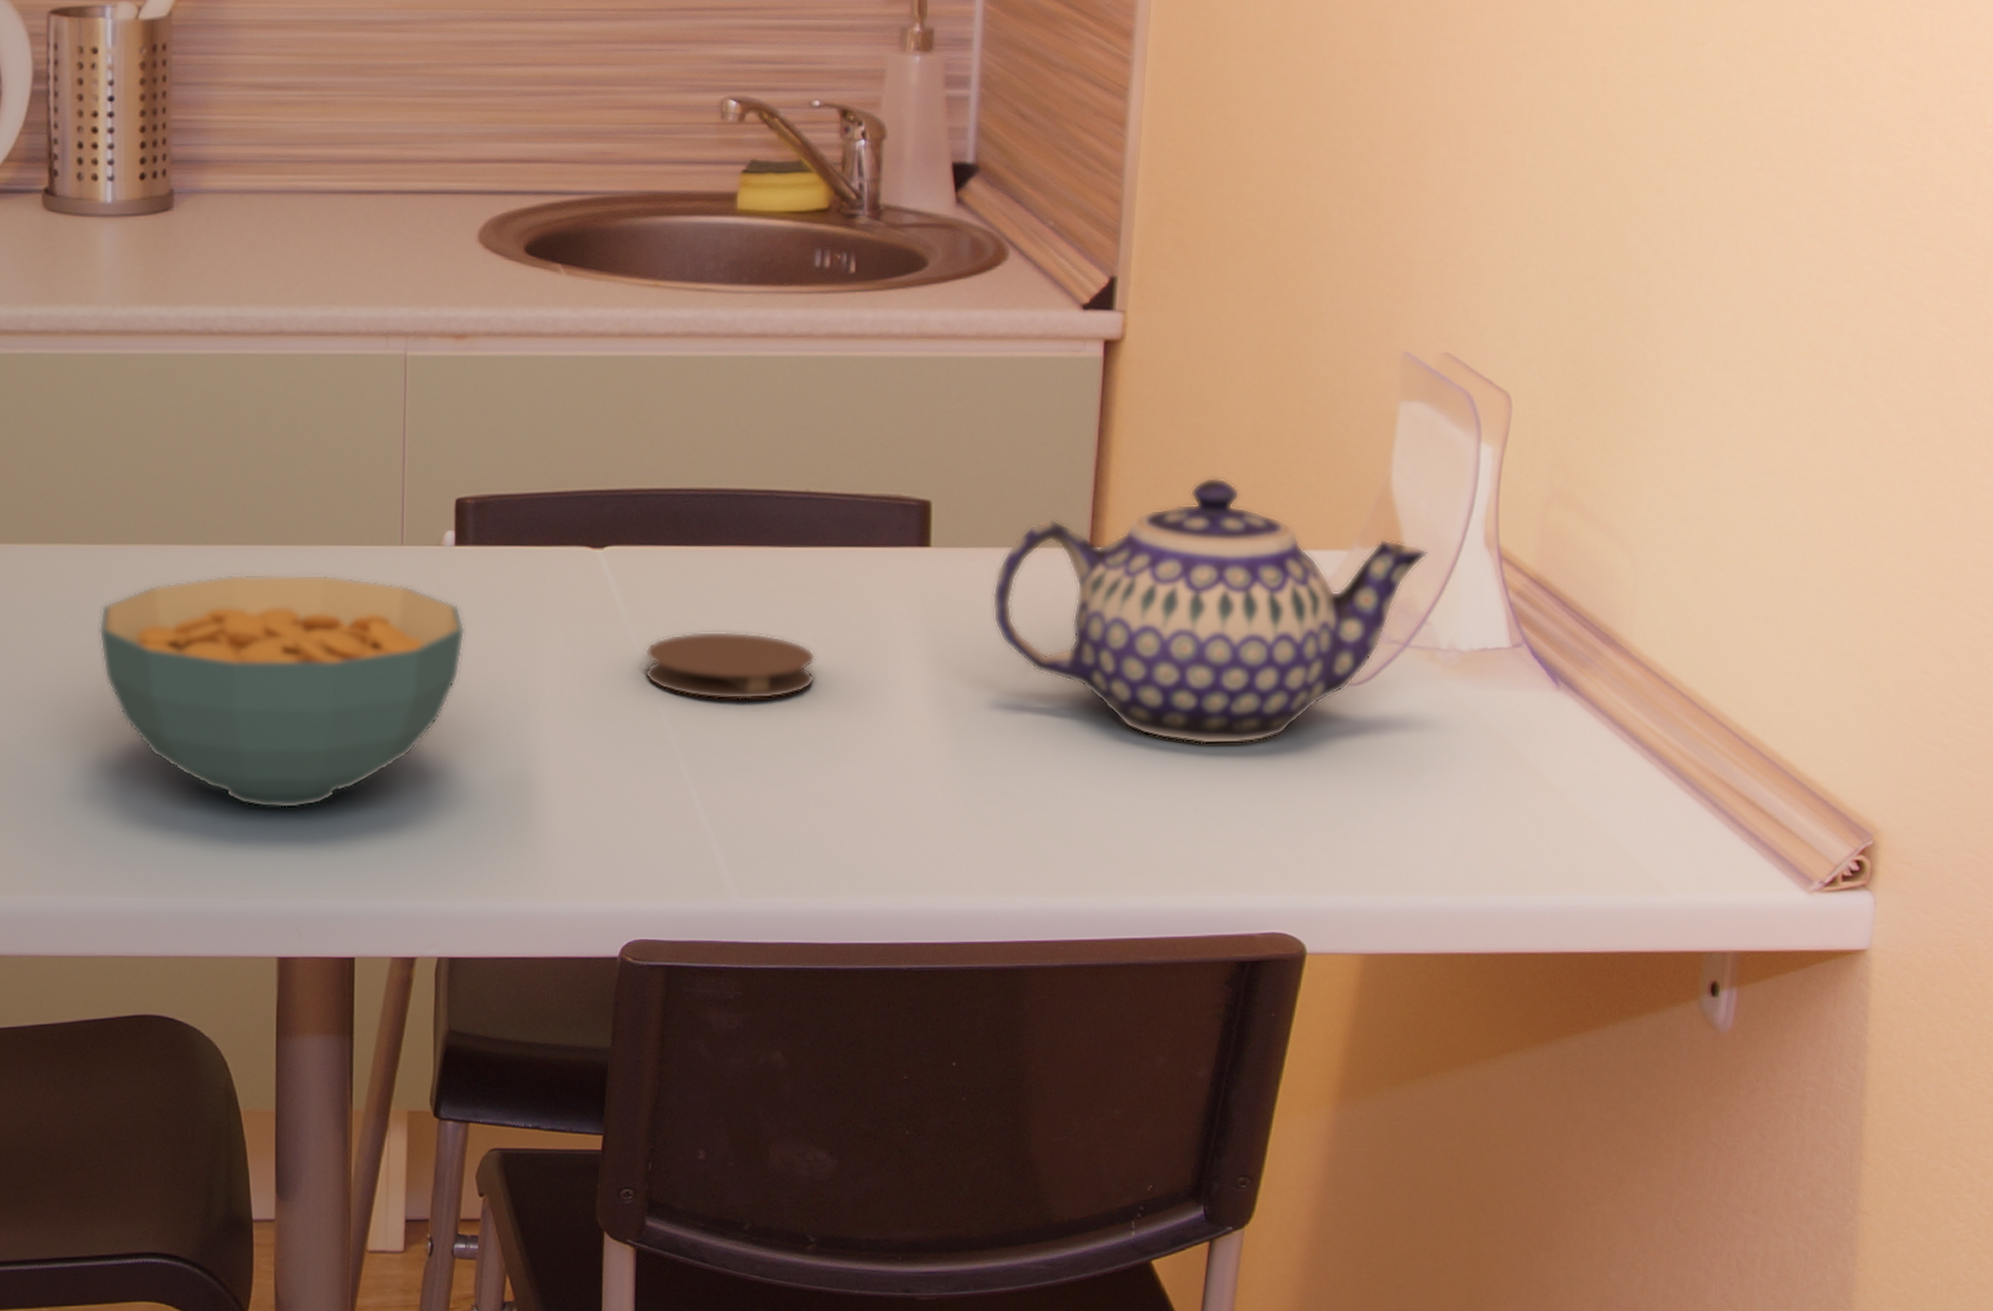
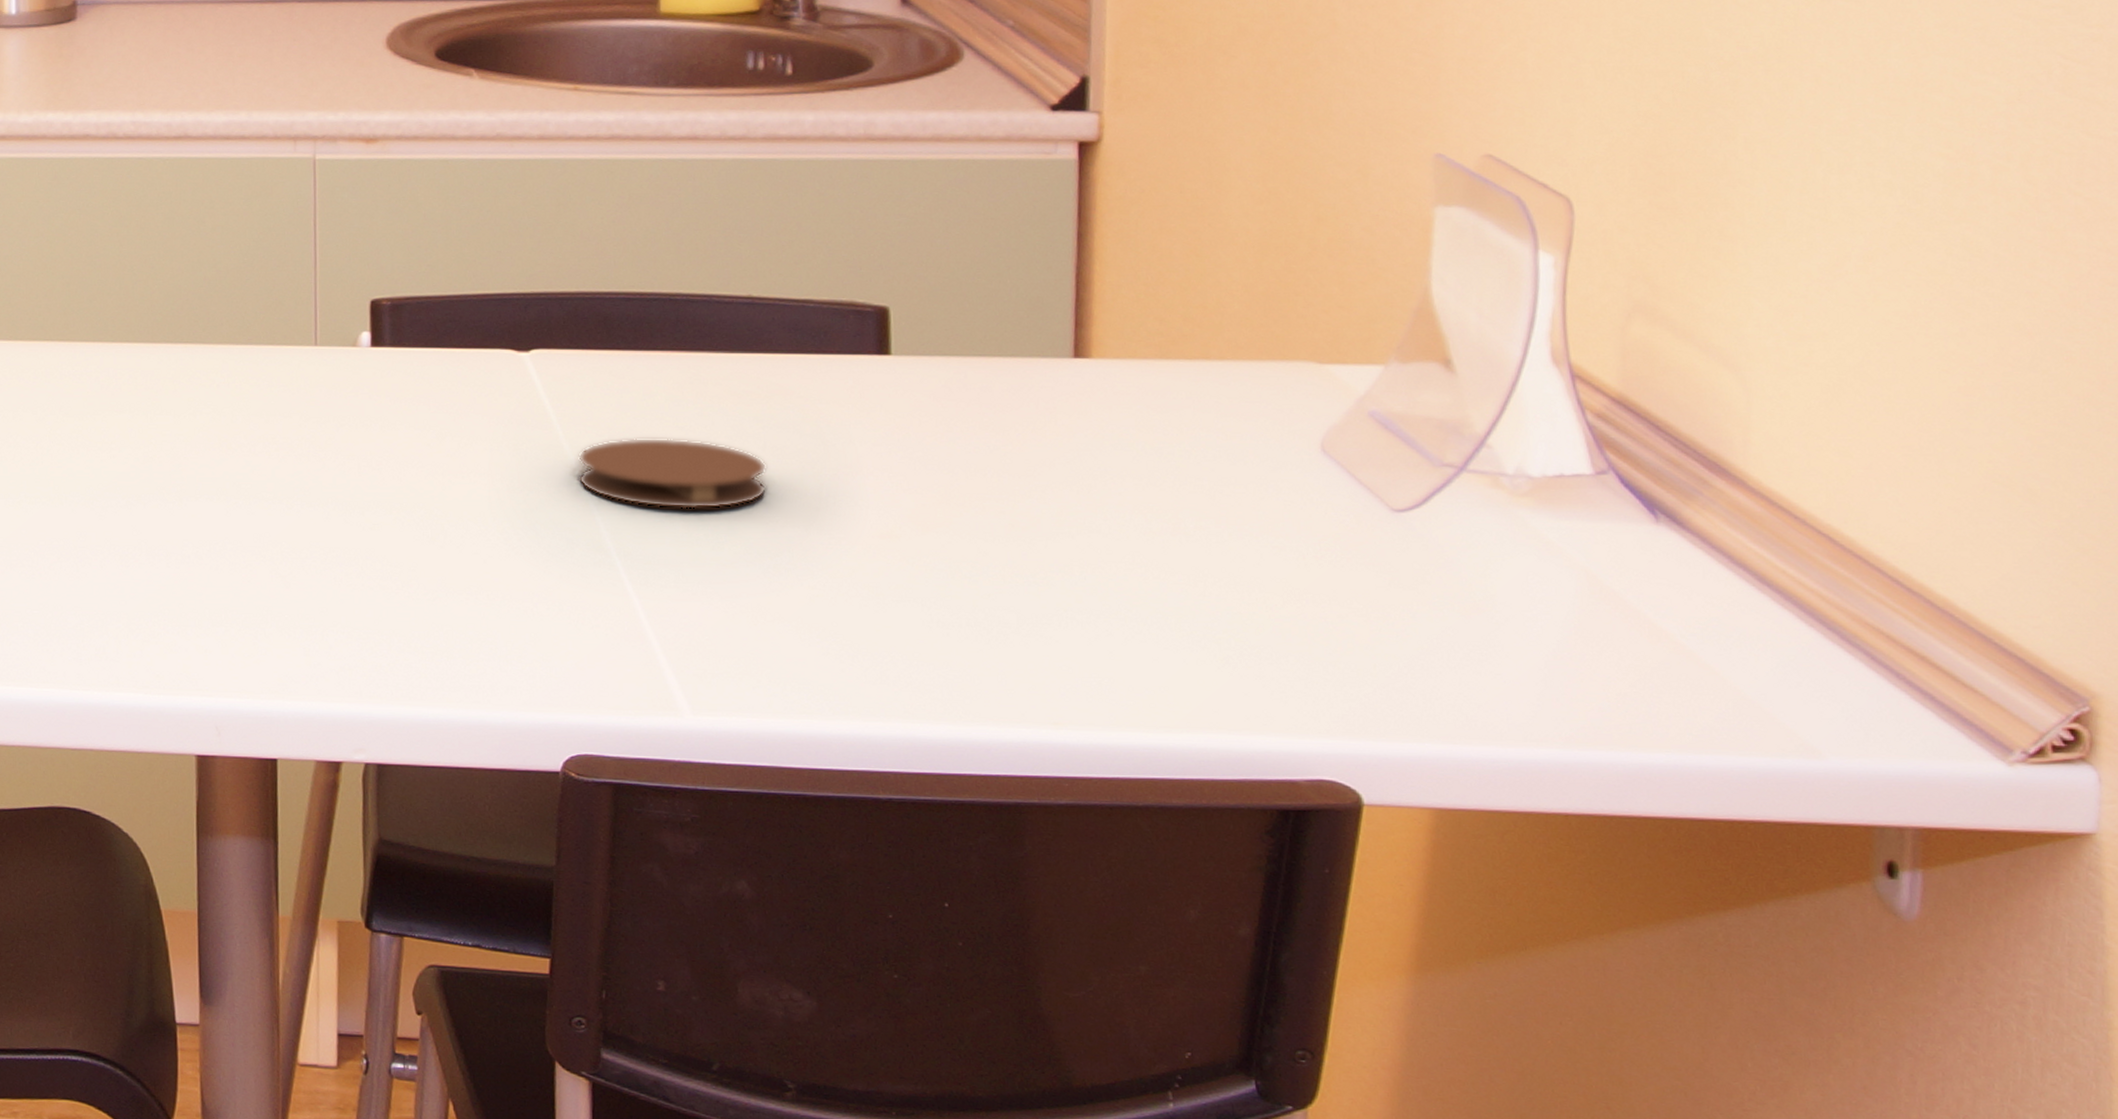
cereal bowl: present [98,574,465,809] -> none [9,371,384,606]
teapot: present [992,477,1428,745] -> none [963,285,1482,572]

